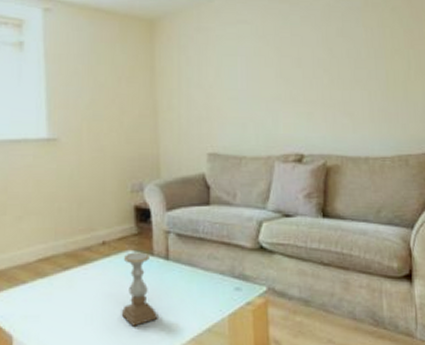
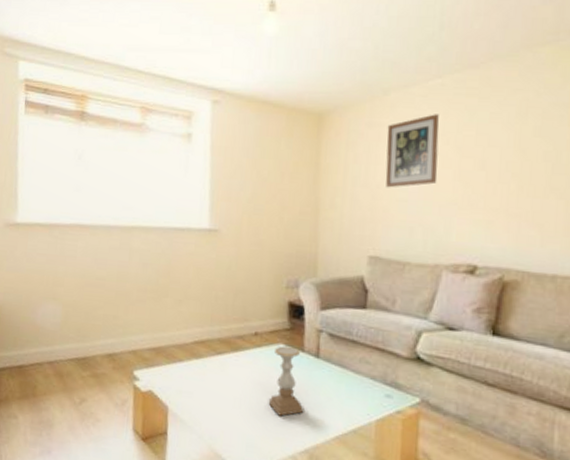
wall art: none [214,18,262,88] -> present [385,114,439,188]

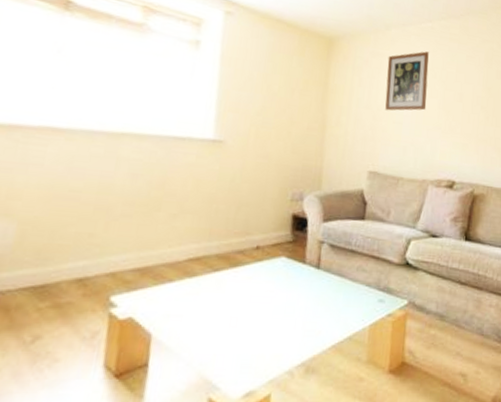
candle holder: present [268,346,304,416] -> none [266,259,303,331]

